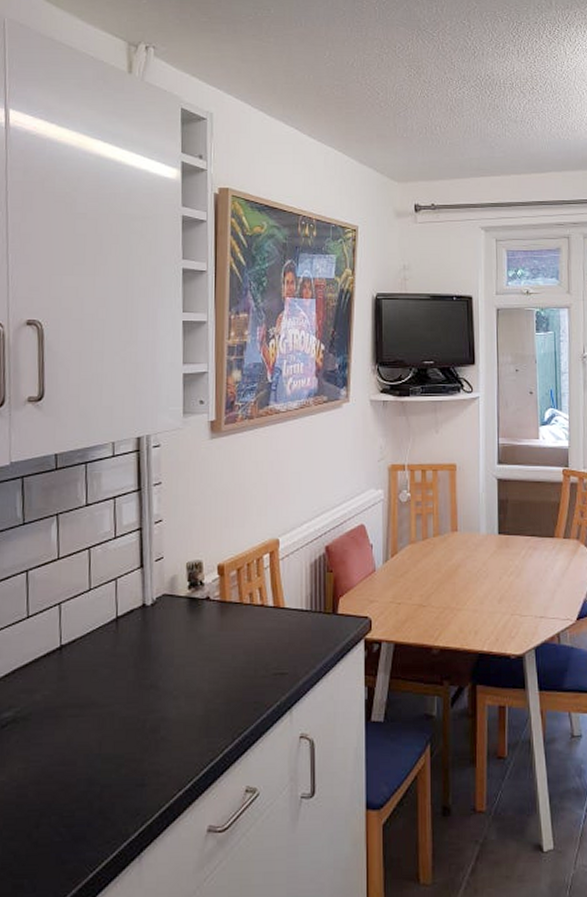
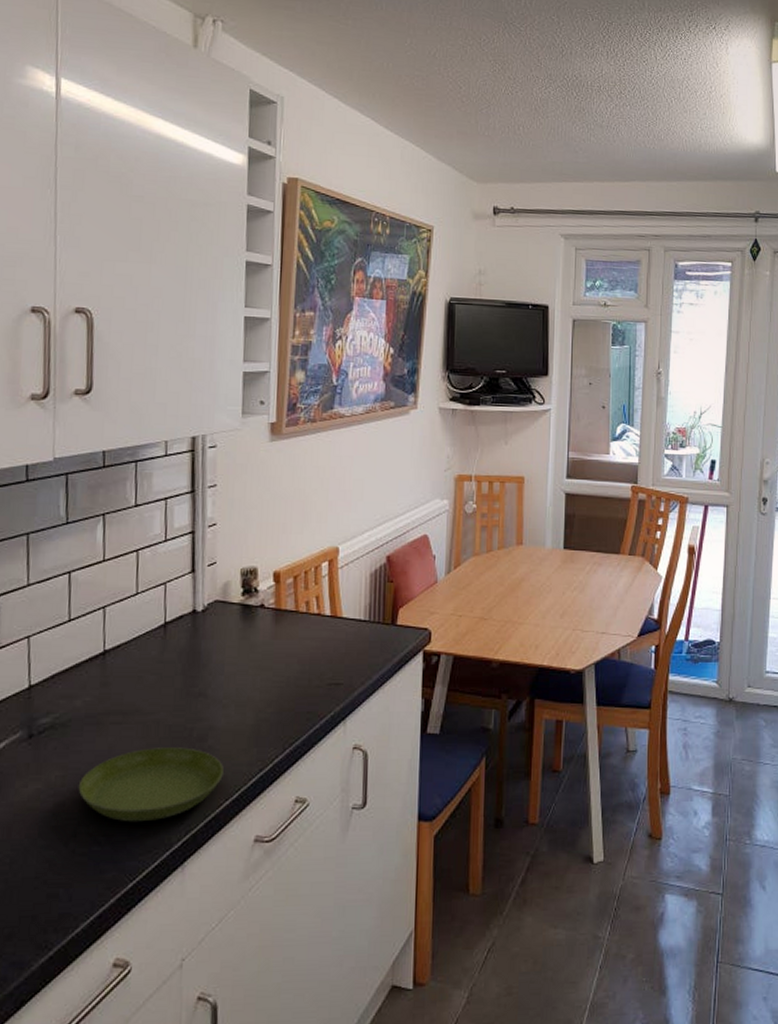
saucer: none [39,739,176,813] -> present [78,747,224,822]

